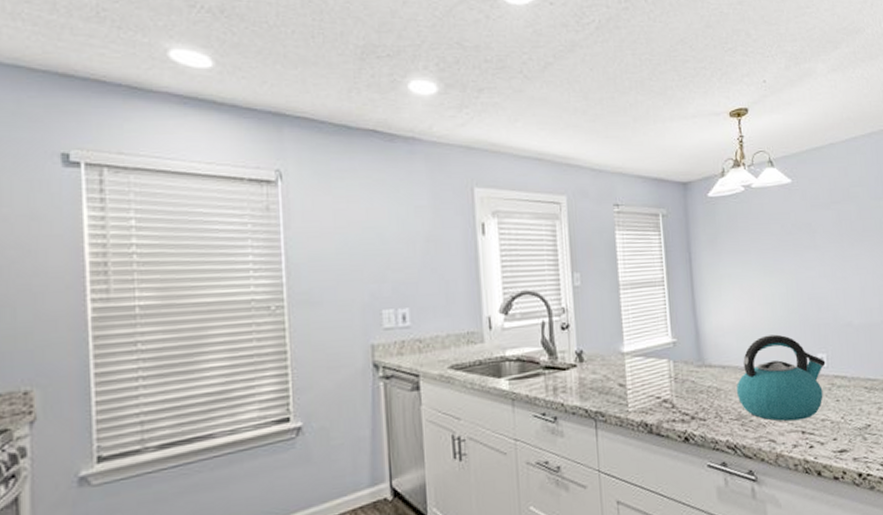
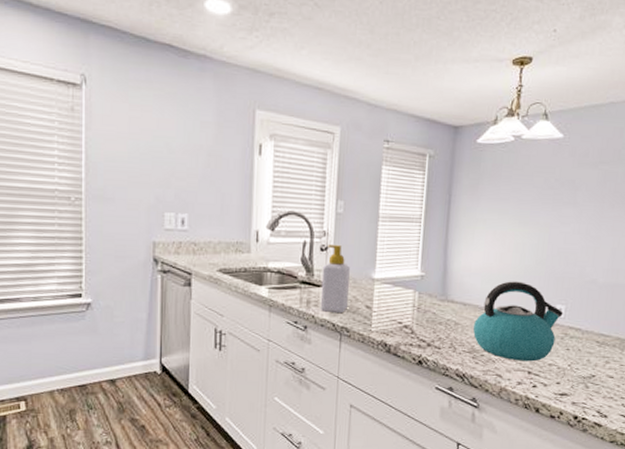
soap bottle: none [566,321,599,398] -> present [320,245,350,313]

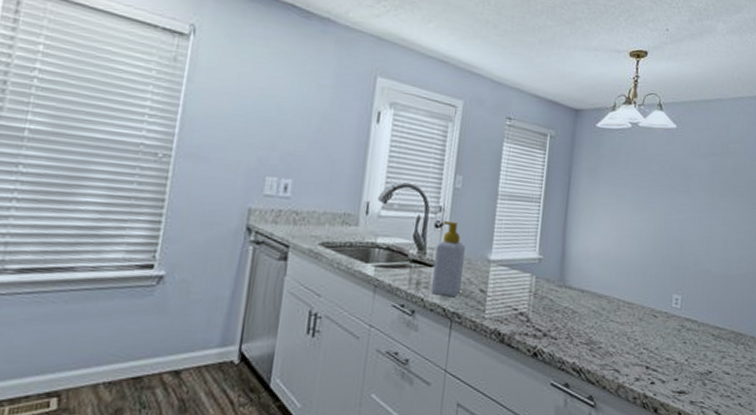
kettle: present [473,281,563,362] -> none [591,268,680,356]

